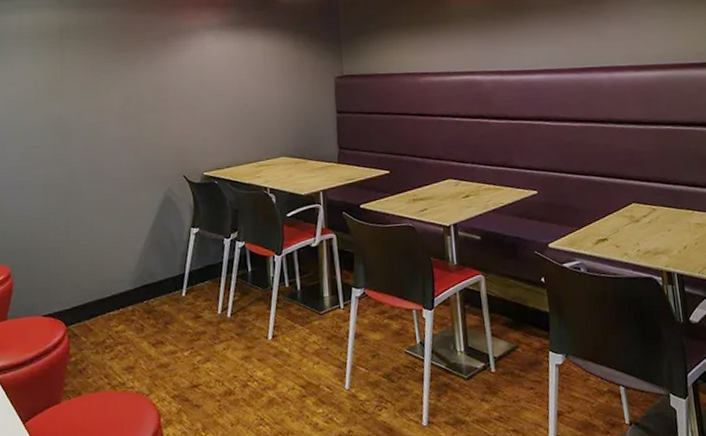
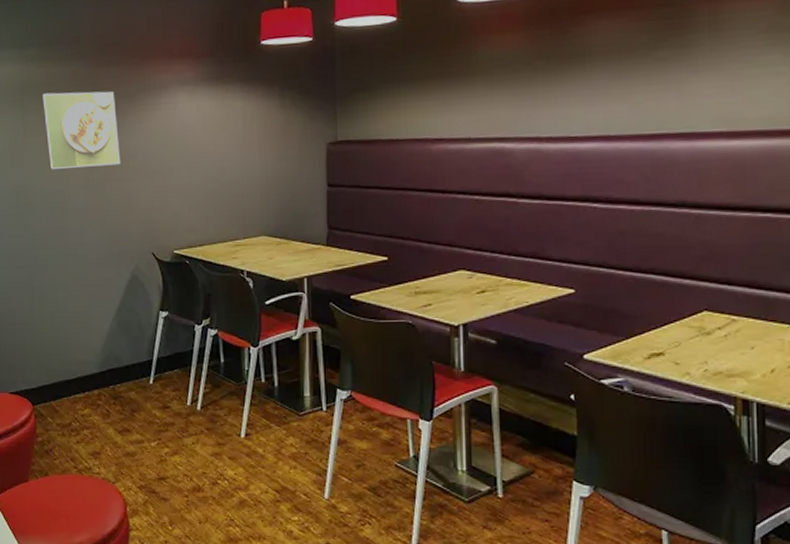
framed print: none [79,34,154,104] -> present [41,91,121,170]

